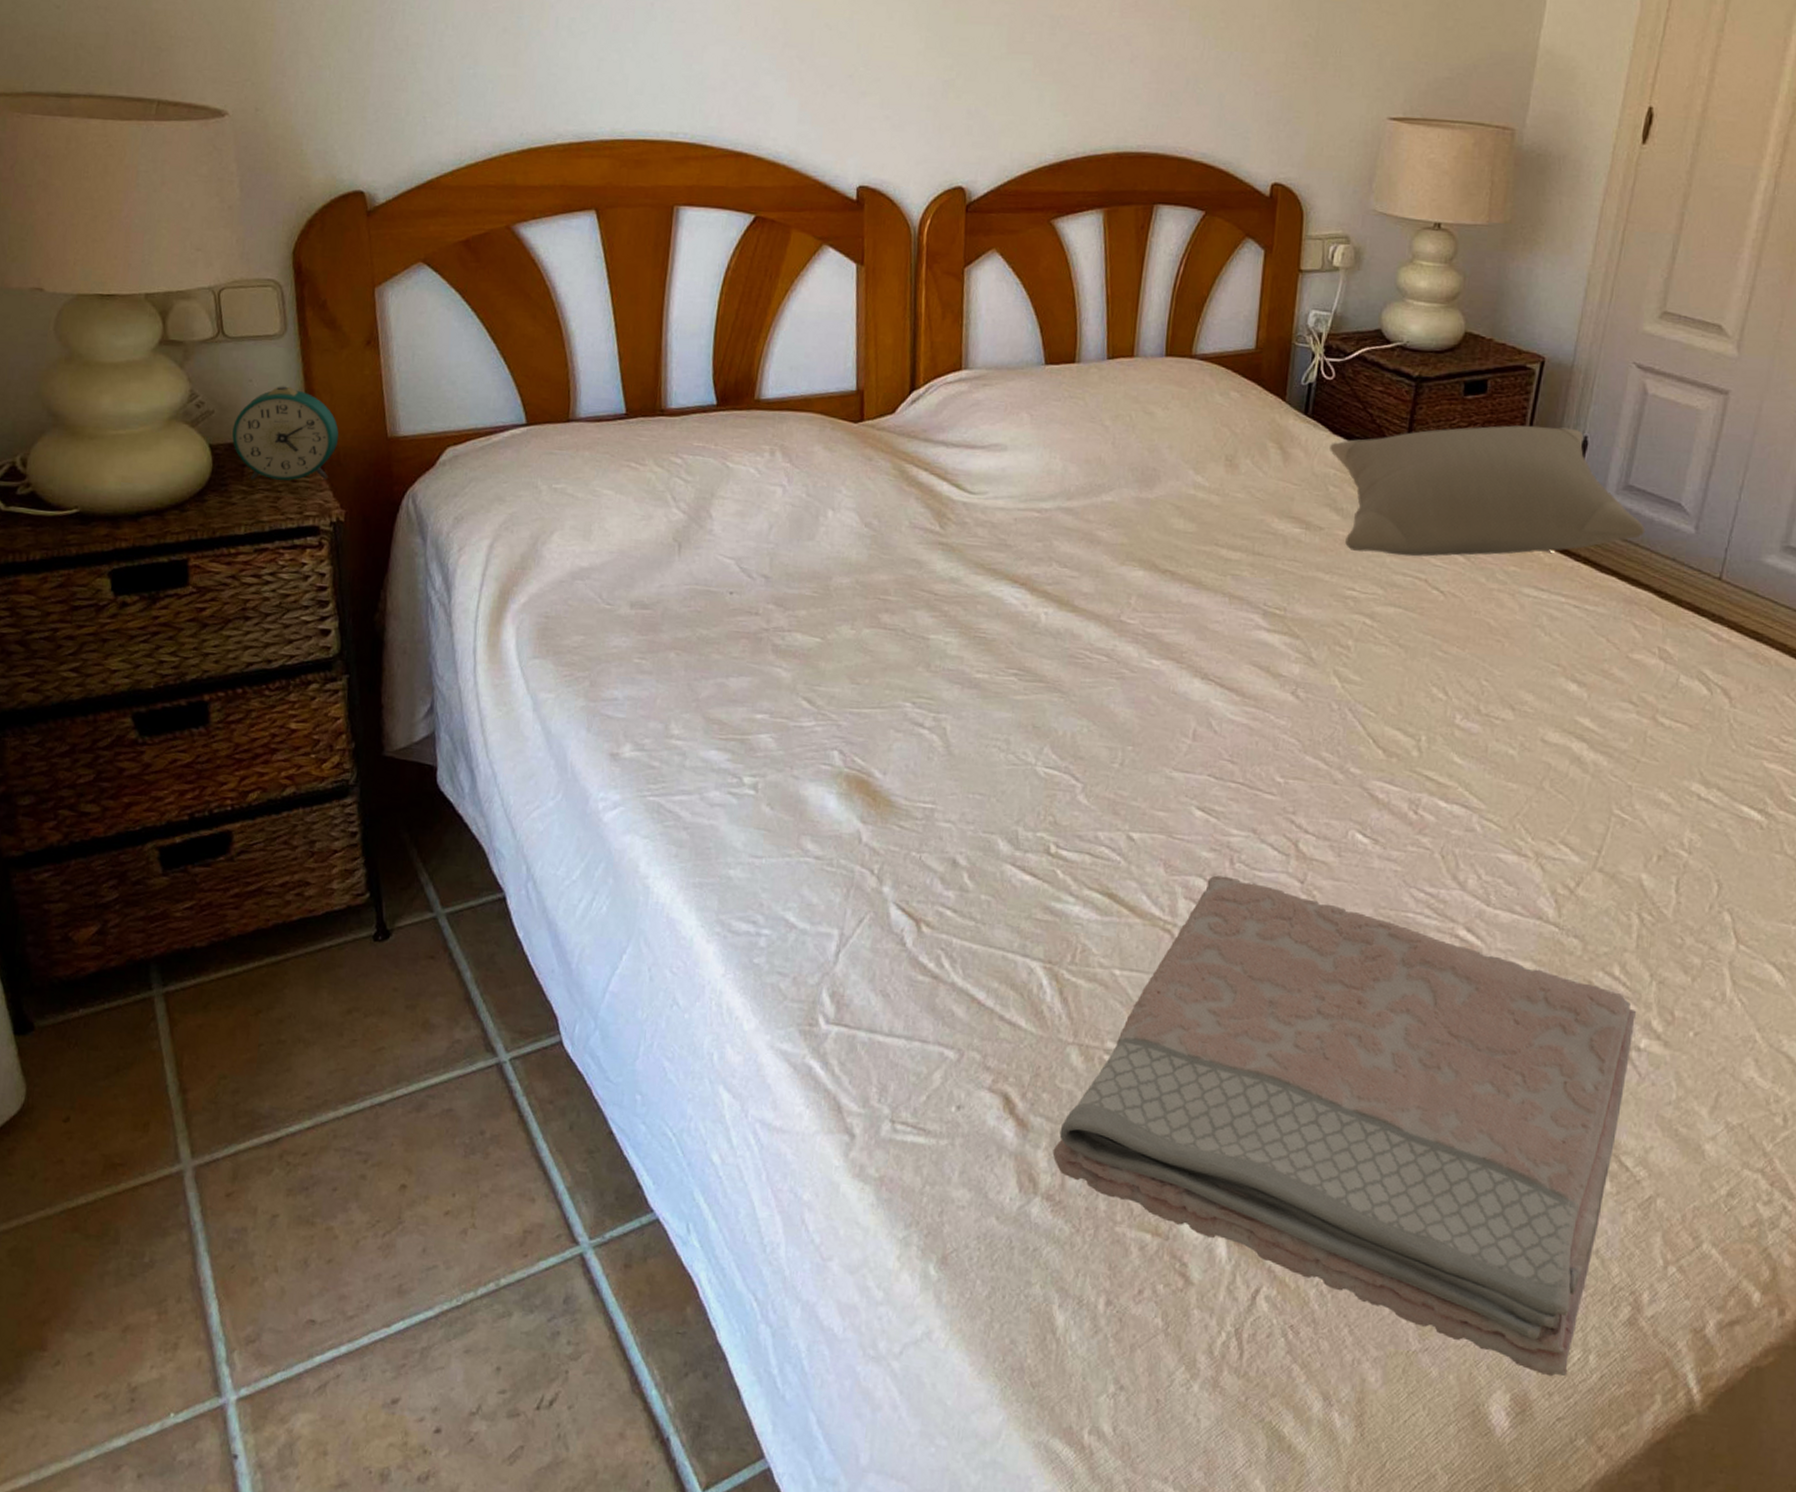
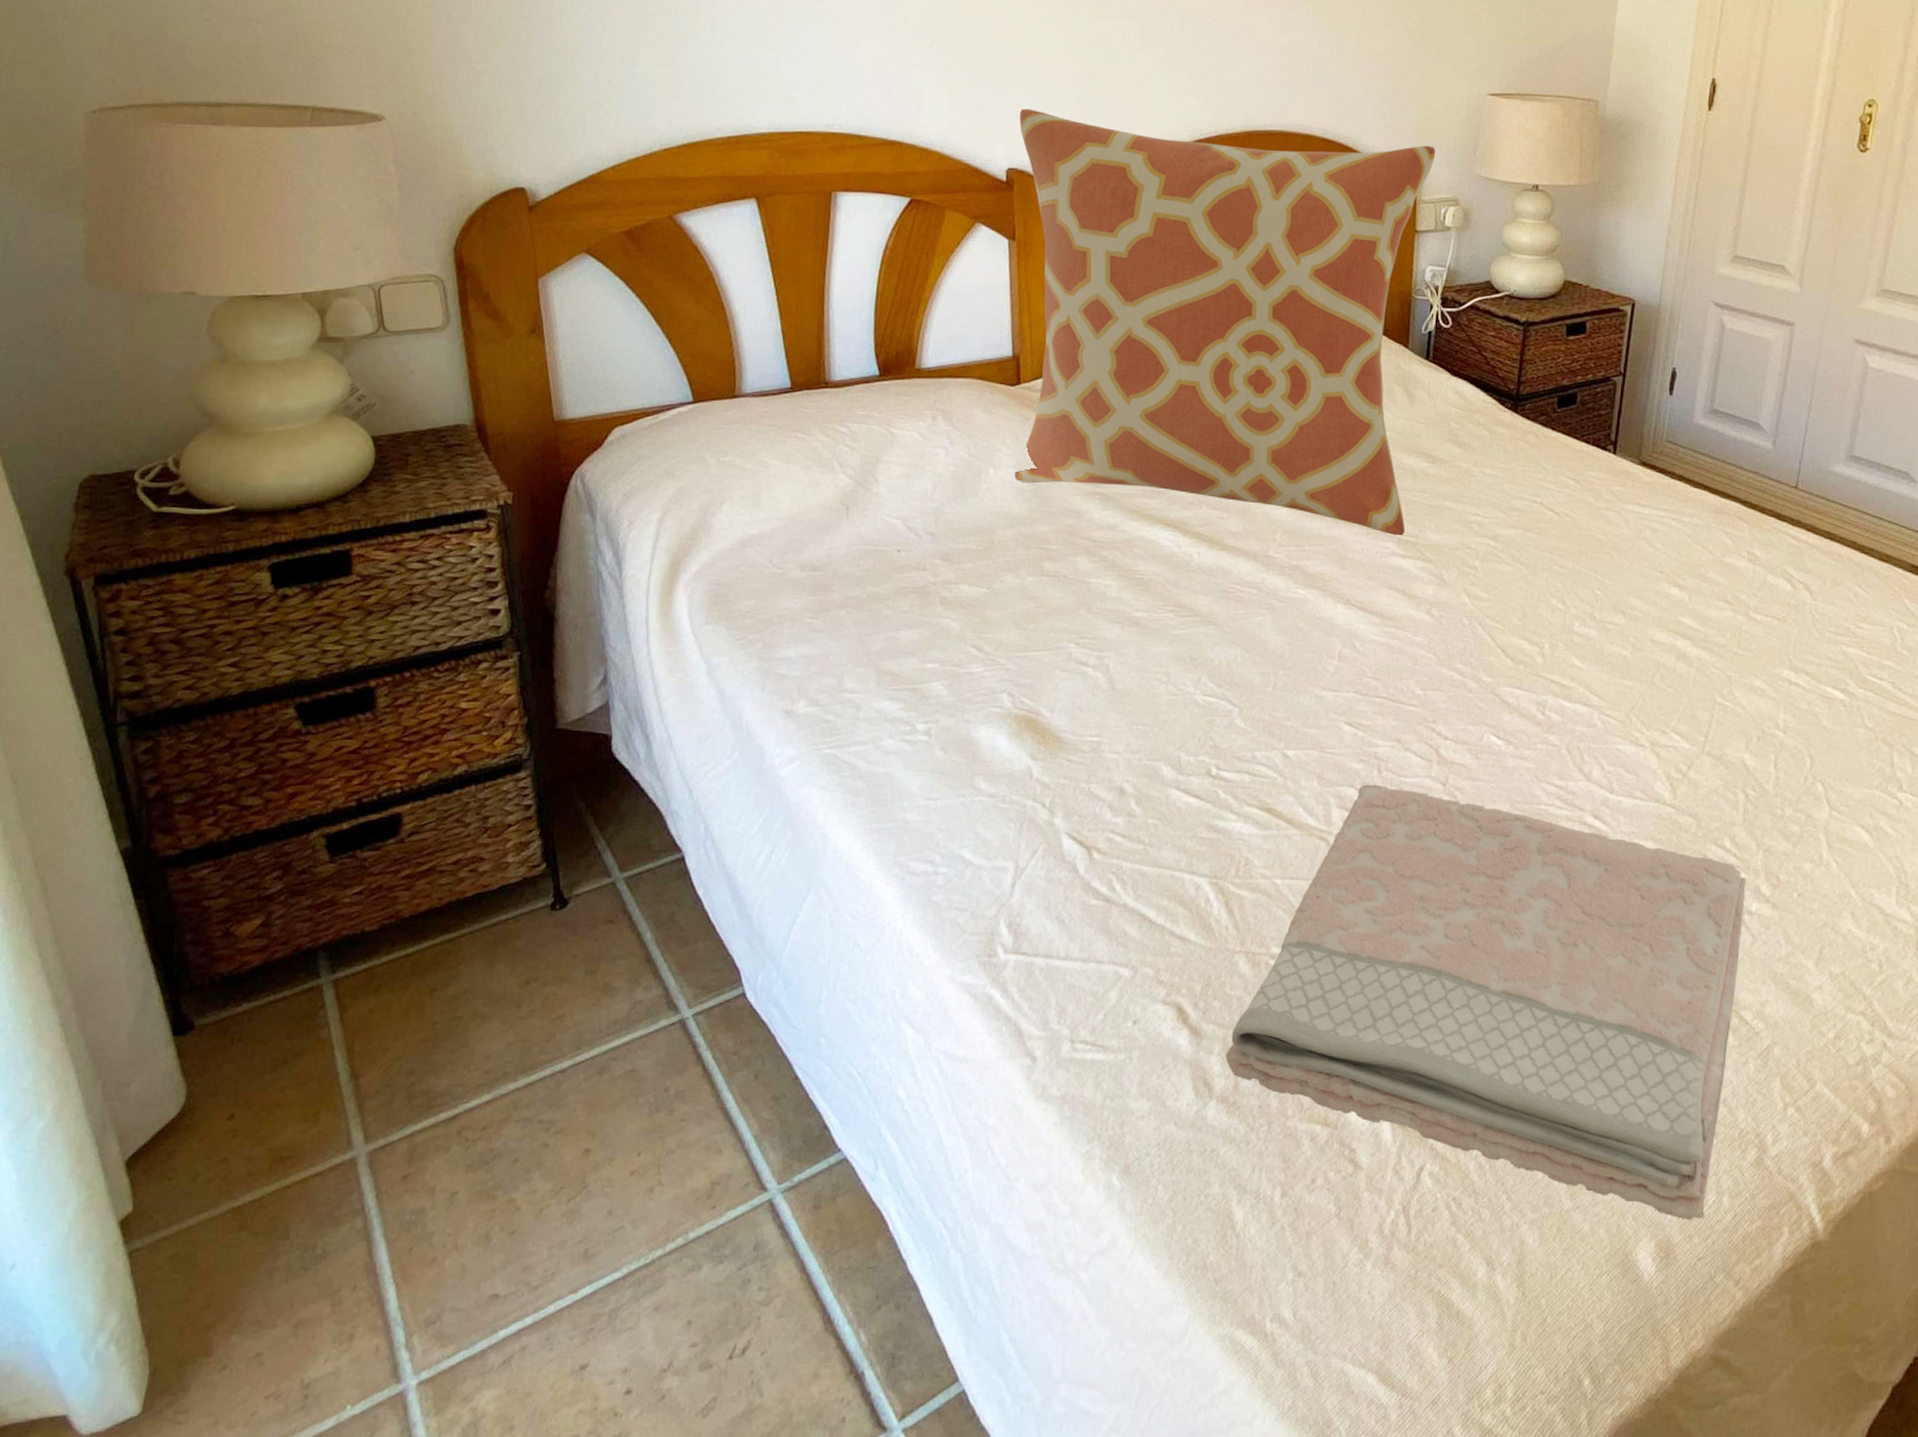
alarm clock: present [232,386,339,481] -> none [395,376,505,470]
pillow: none [854,121,1327,608] -> present [1015,109,1436,536]
pillow: present [1330,425,1646,557] -> none [1450,360,1730,483]

